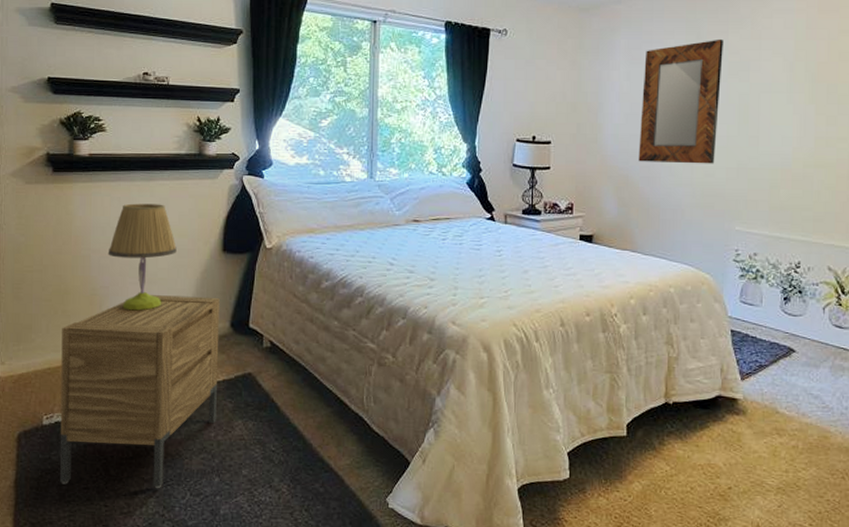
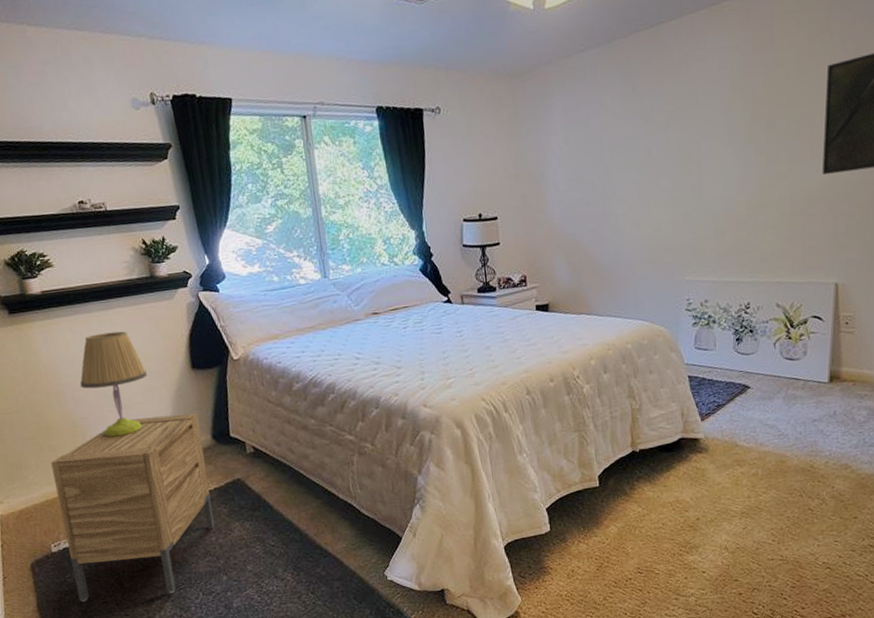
home mirror: present [638,38,723,164] -> none [582,88,661,226]

